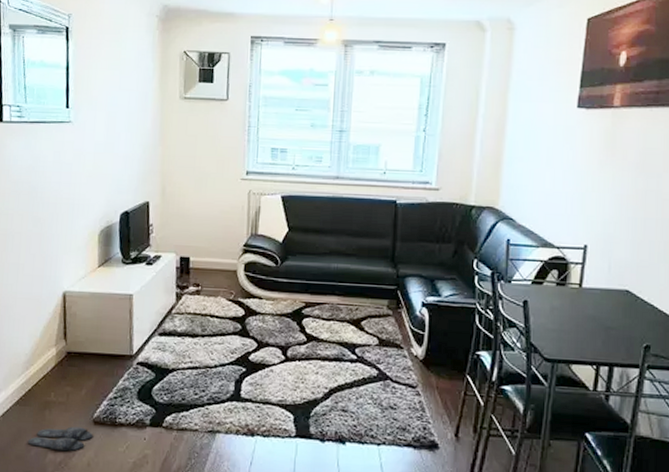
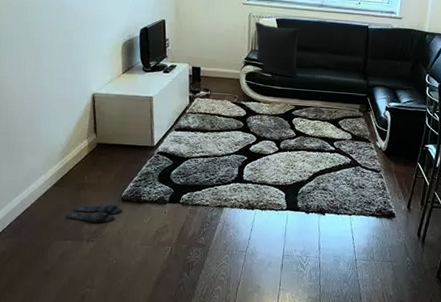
pillow: none [253,201,311,268] -> present [253,22,301,78]

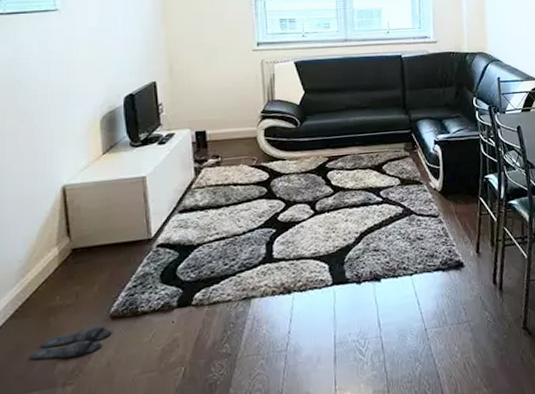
pillow: present [253,22,301,78] -> none [269,68,327,125]

